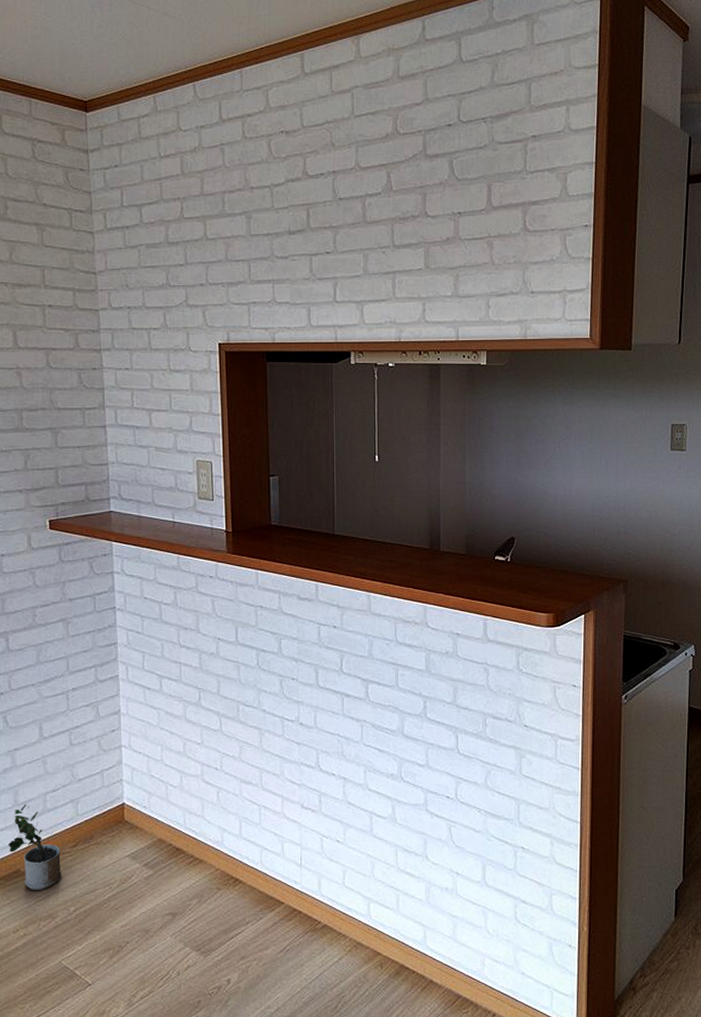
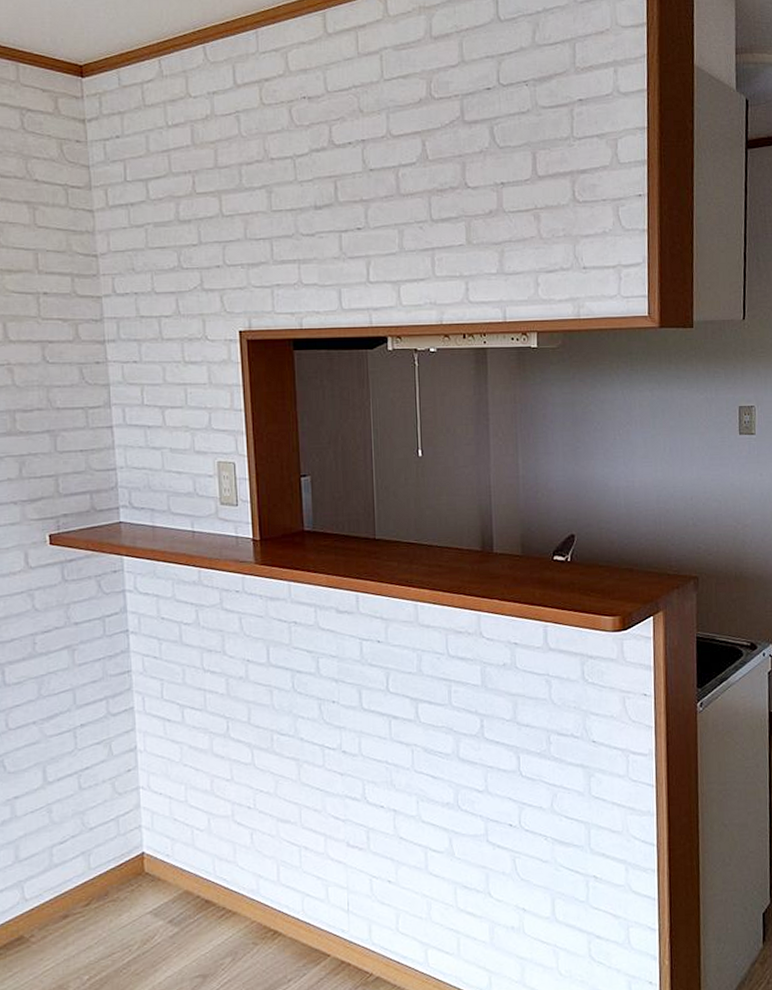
potted plant: present [8,804,62,890] -> none [8,859,73,959]

